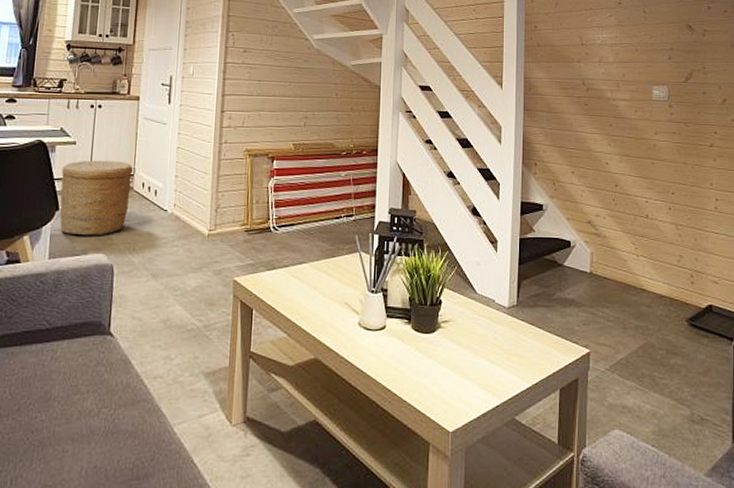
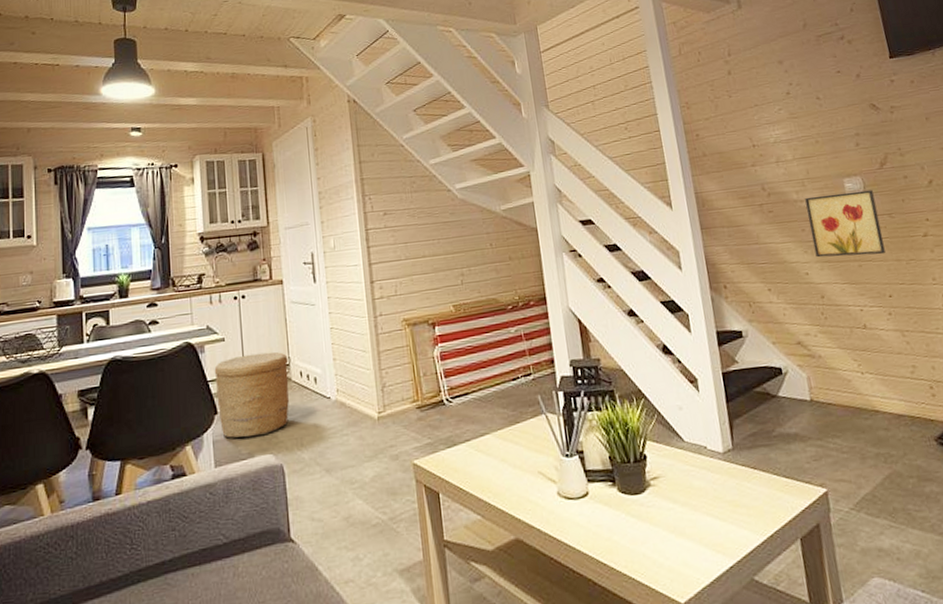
wall art: none [616,97,677,157] -> present [805,189,886,258]

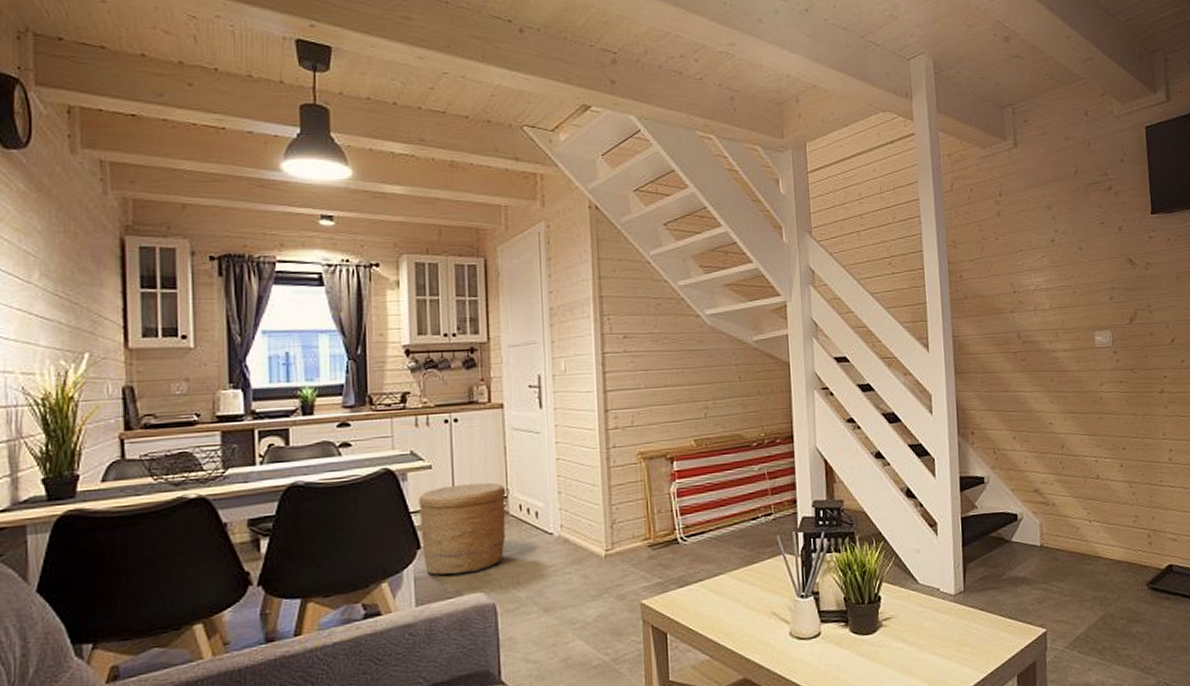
wall art: present [805,189,886,258] -> none [1057,344,1125,408]

